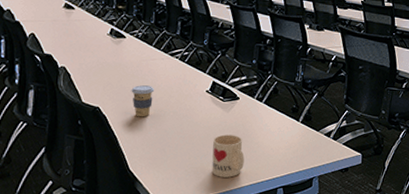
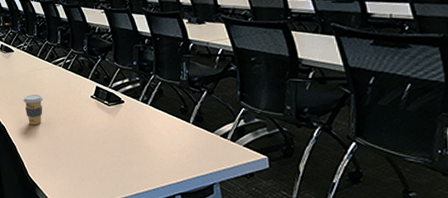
mug: present [211,134,245,178] -> none [103,139,137,184]

